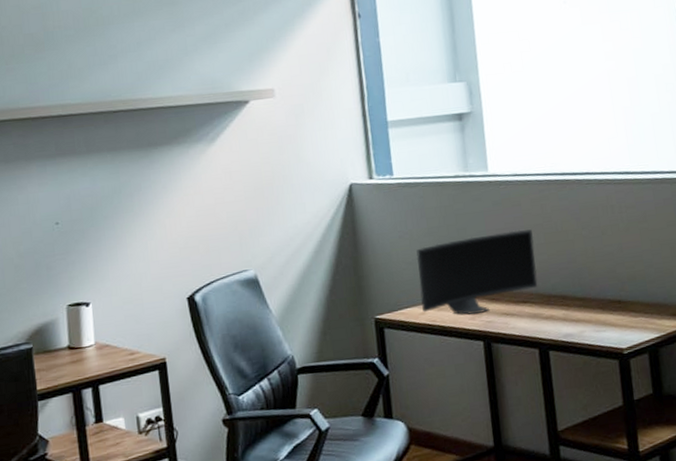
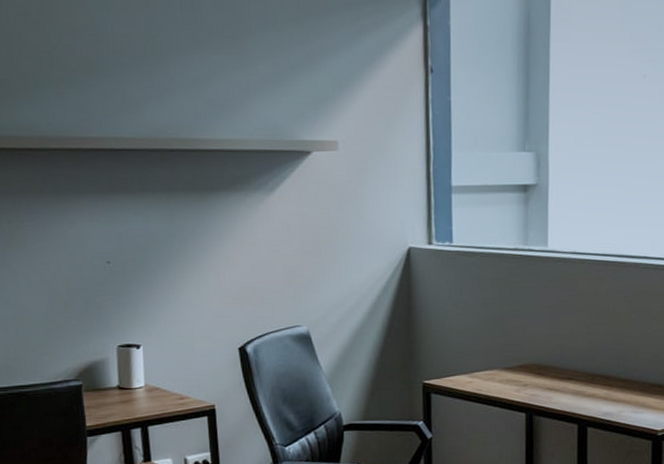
monitor: present [416,229,538,315] -> none [468,308,586,387]

